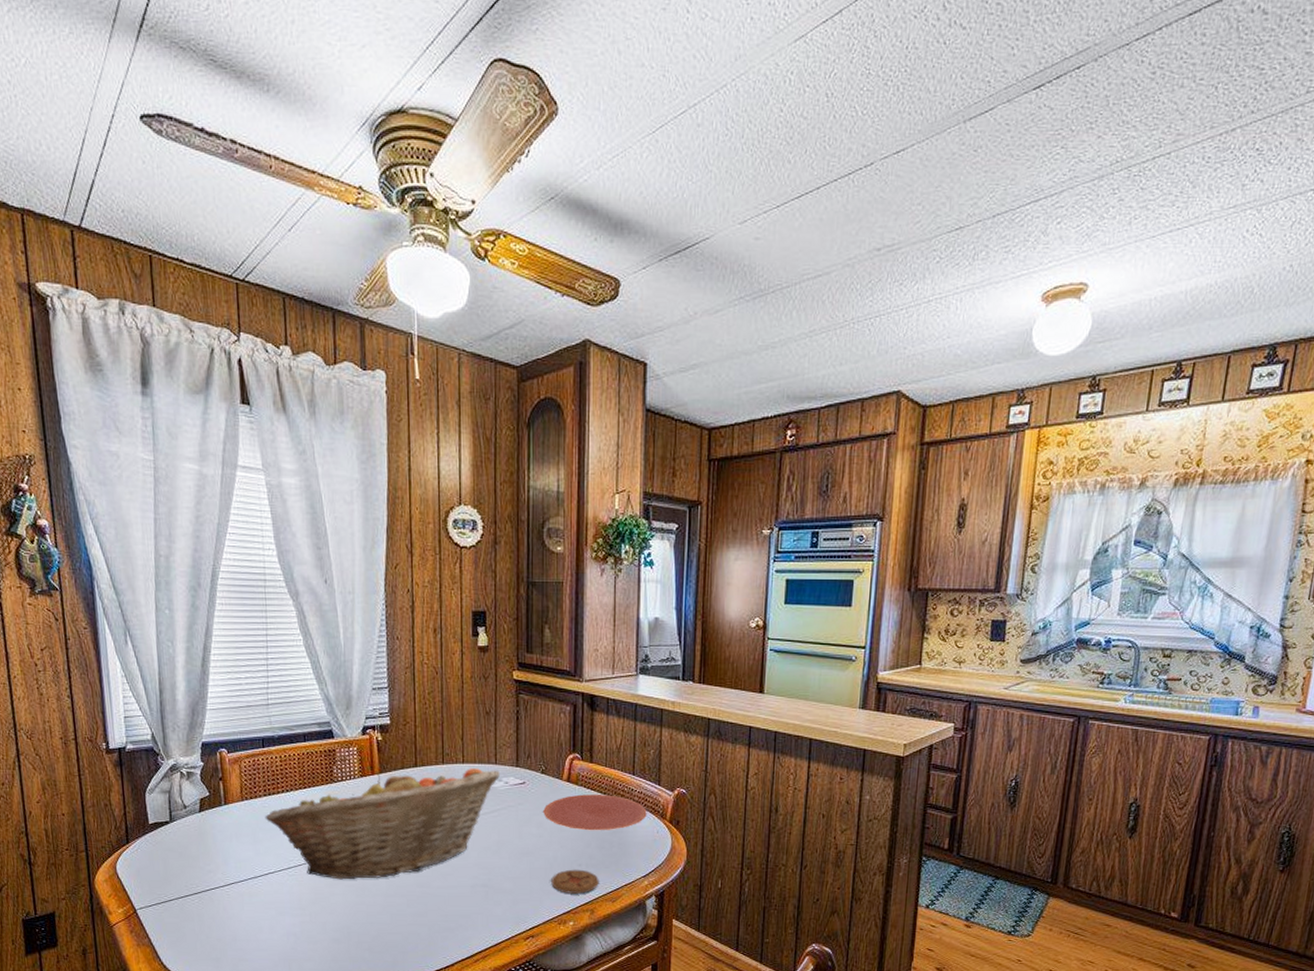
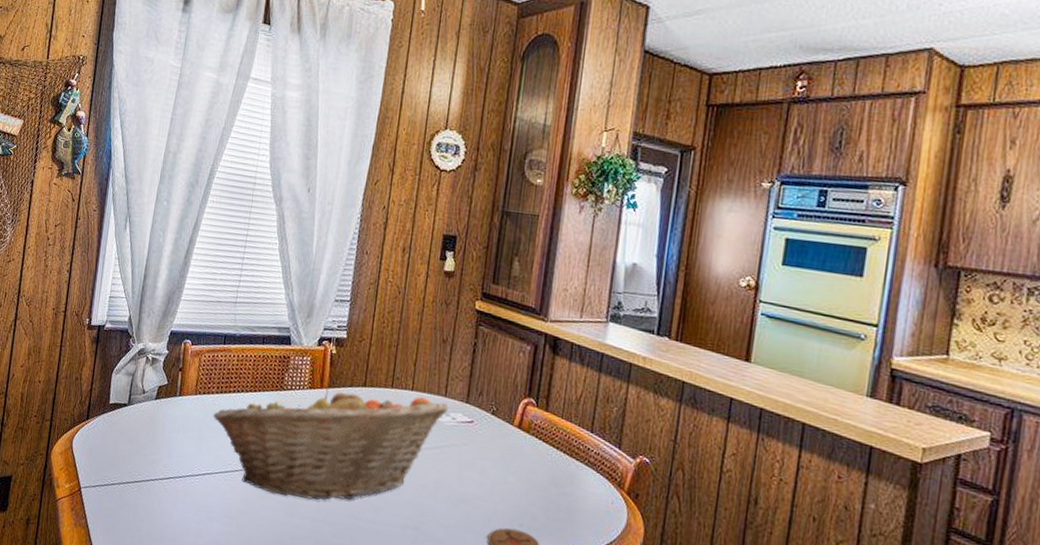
plate: present [543,794,647,831] -> none [488,444,603,492]

